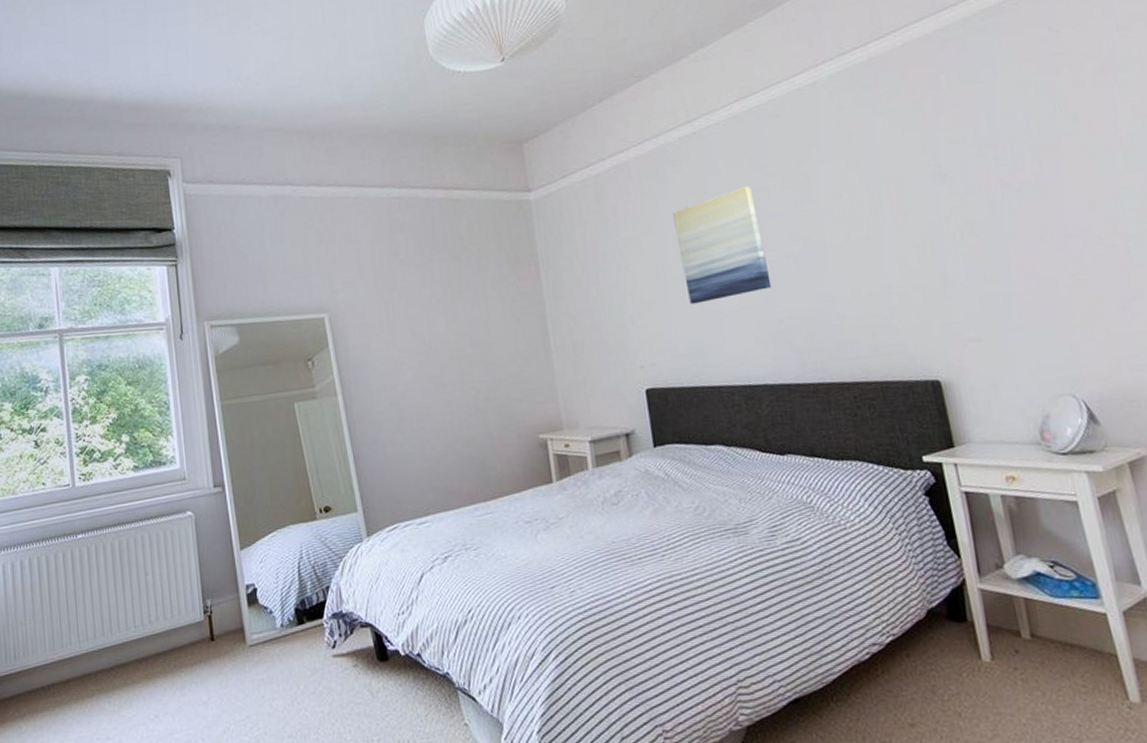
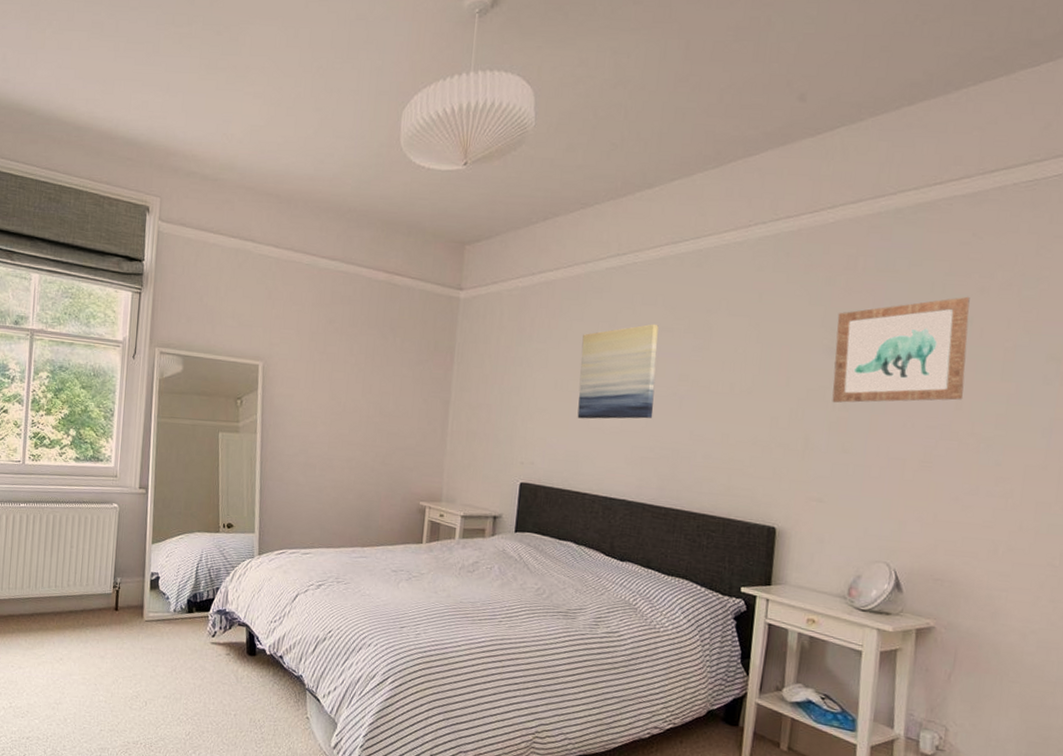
wall art: none [936,92,1095,230] -> present [832,296,970,403]

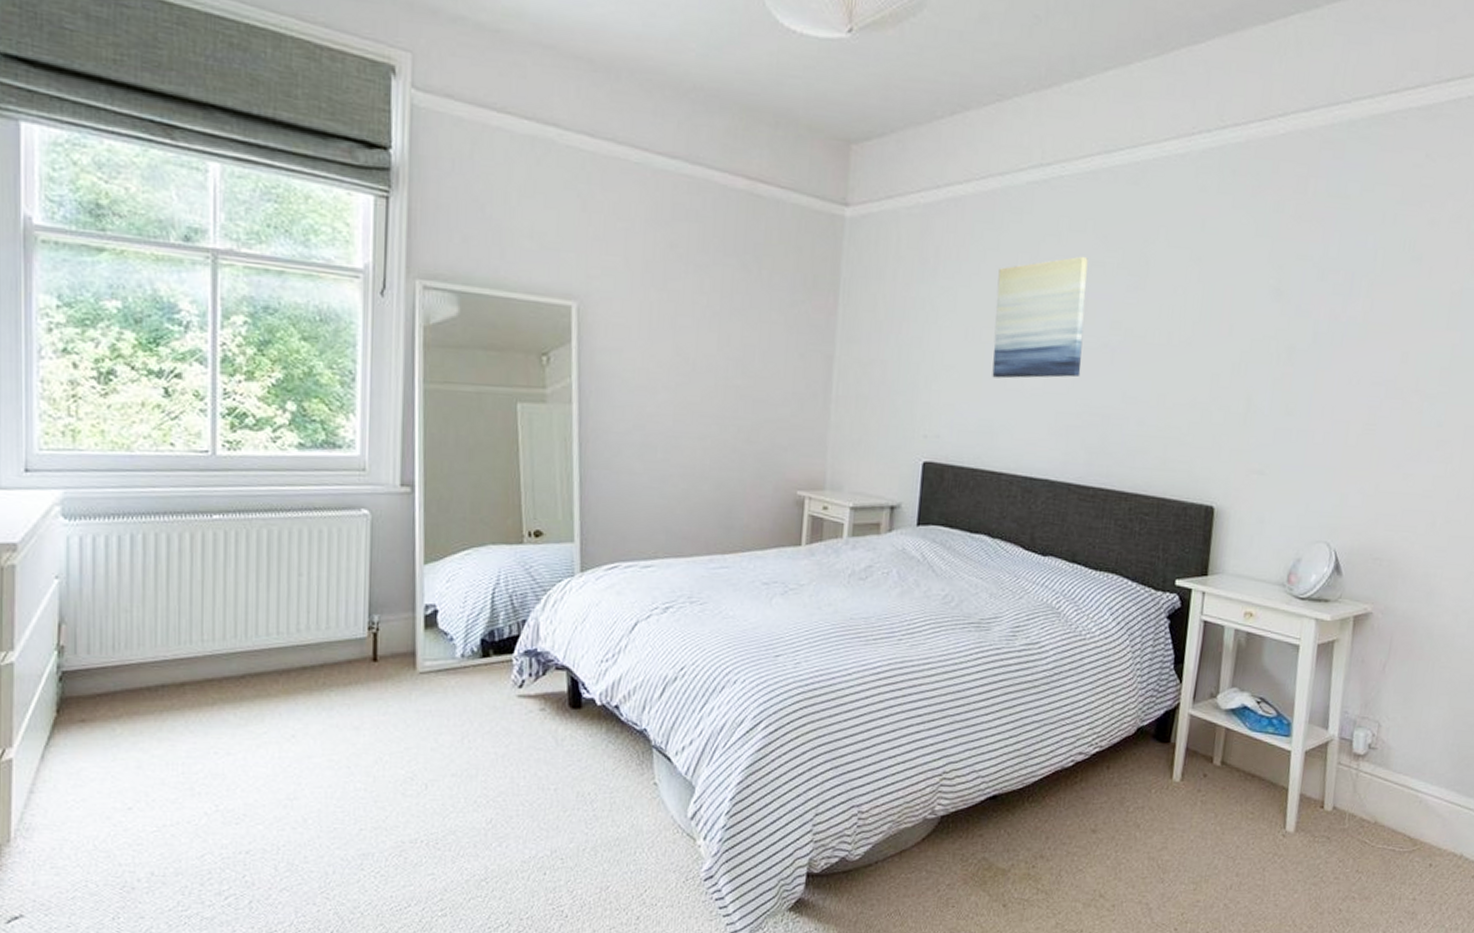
wall art: present [832,296,970,403] -> none [1276,229,1421,356]

